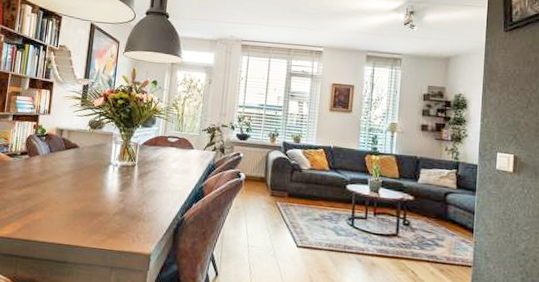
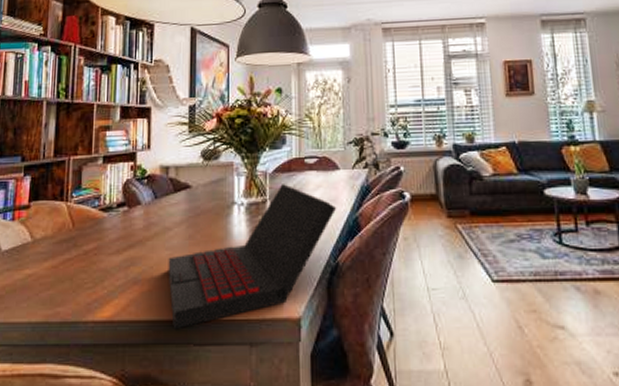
laptop: none [55,154,188,250] -> present [168,184,337,330]

